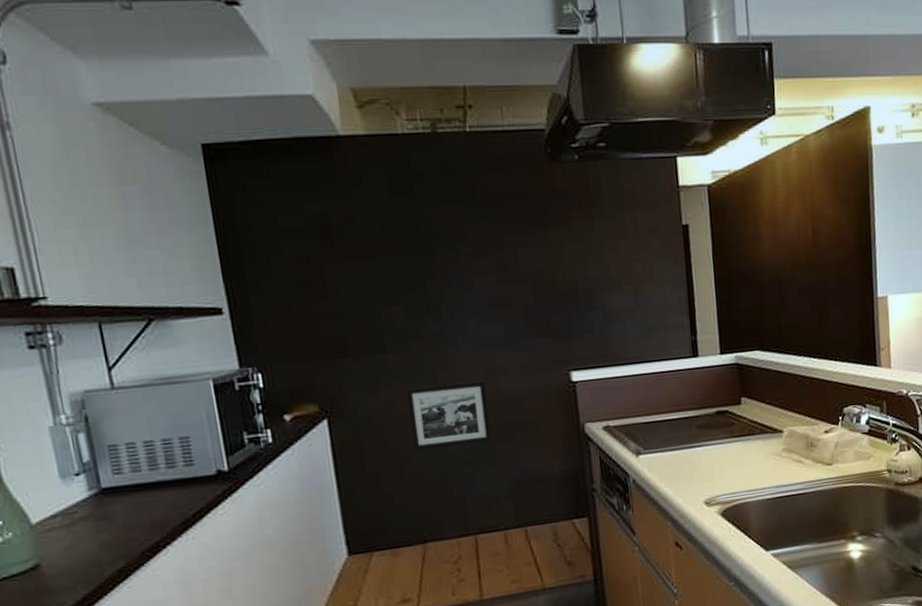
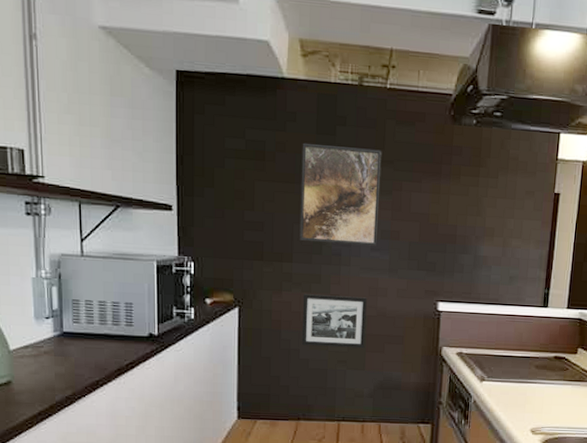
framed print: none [374,204,485,326] -> present [299,144,382,246]

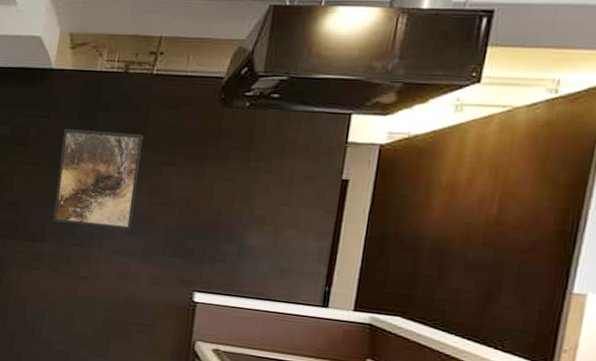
picture frame: present [301,294,367,349] -> none [45,274,117,335]

